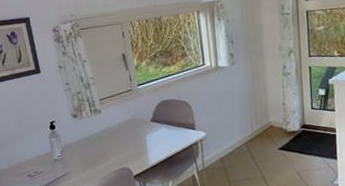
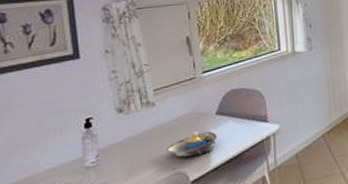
decorative bowl: none [113,134,153,156] -> present [167,130,217,157]

